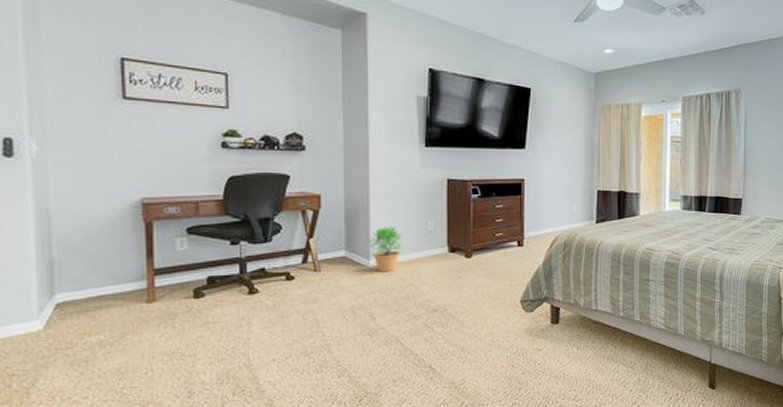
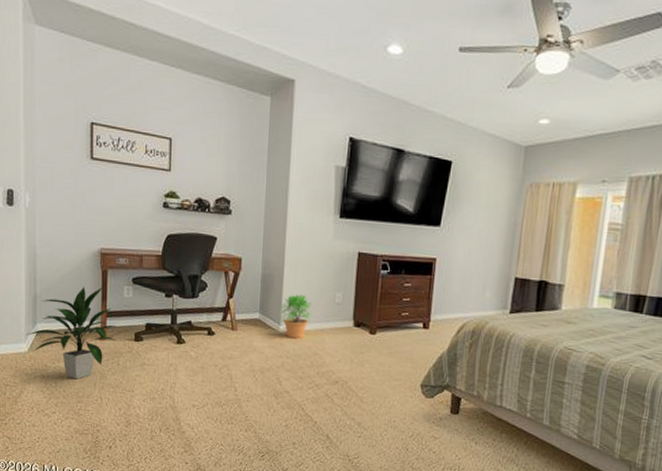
indoor plant: none [40,241,171,354] -> present [26,286,117,380]

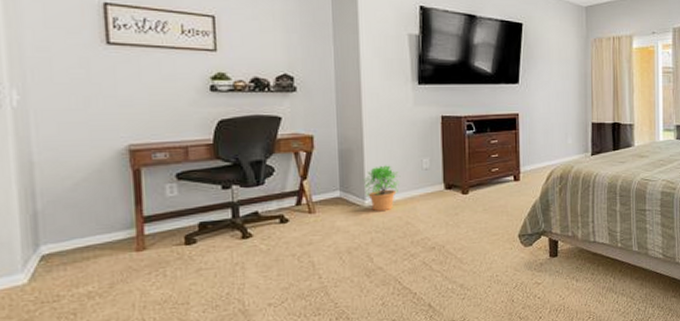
indoor plant: present [26,286,117,380] -> none [24,188,161,305]

